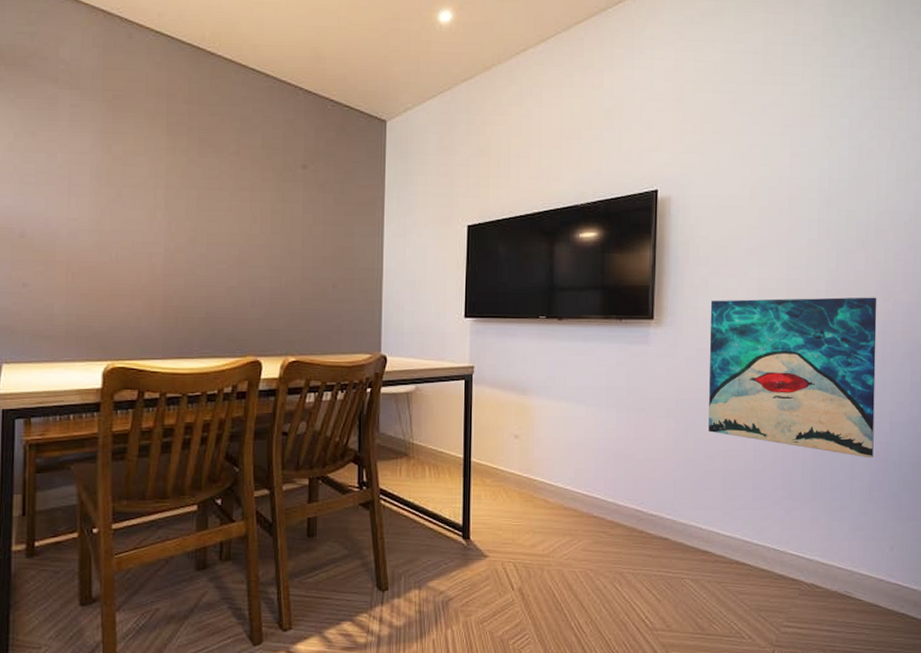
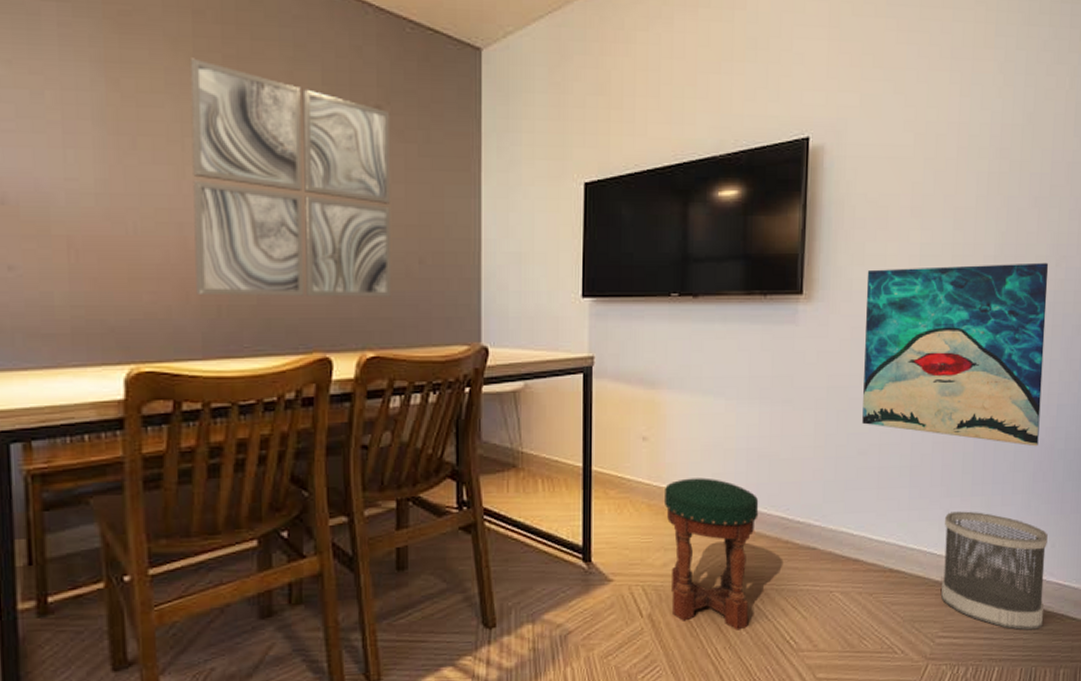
wall art: none [160,129,314,314] -> present [189,58,391,297]
stool: none [532,472,616,607] -> present [663,477,759,631]
wastebasket: none [785,513,886,626] -> present [941,511,1048,630]

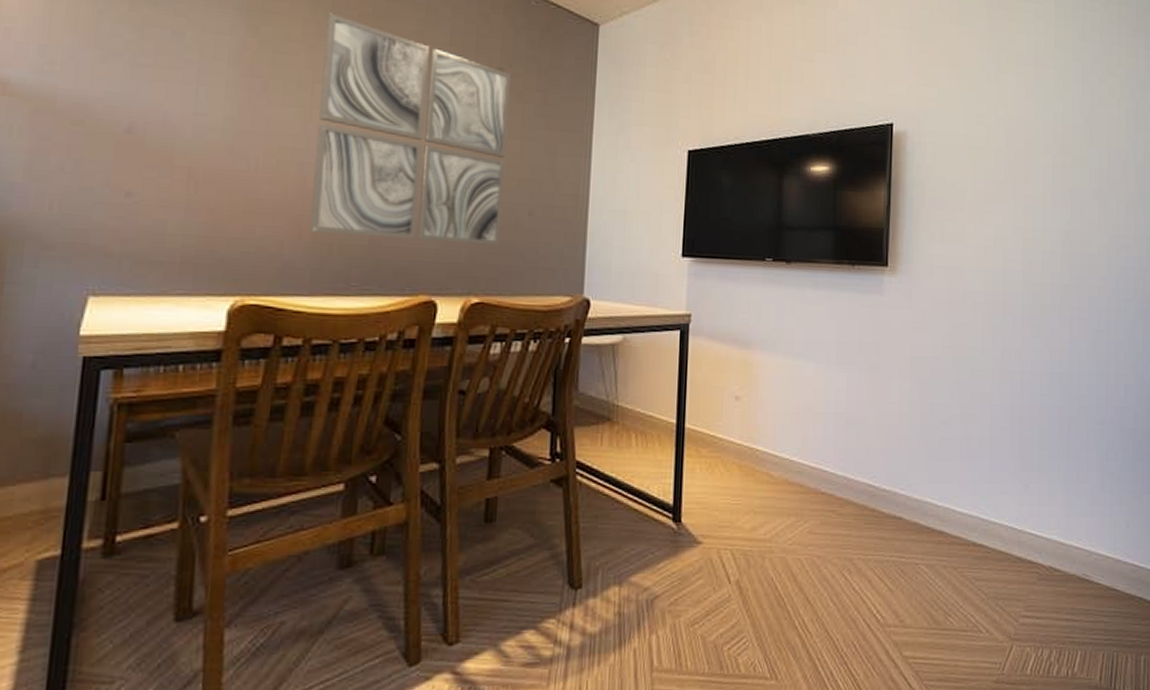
stool: present [663,477,759,631] -> none [754,440,847,602]
wall art: present [862,262,1049,447] -> none [944,247,1110,425]
wastebasket: present [941,511,1048,630] -> none [1023,486,1123,613]

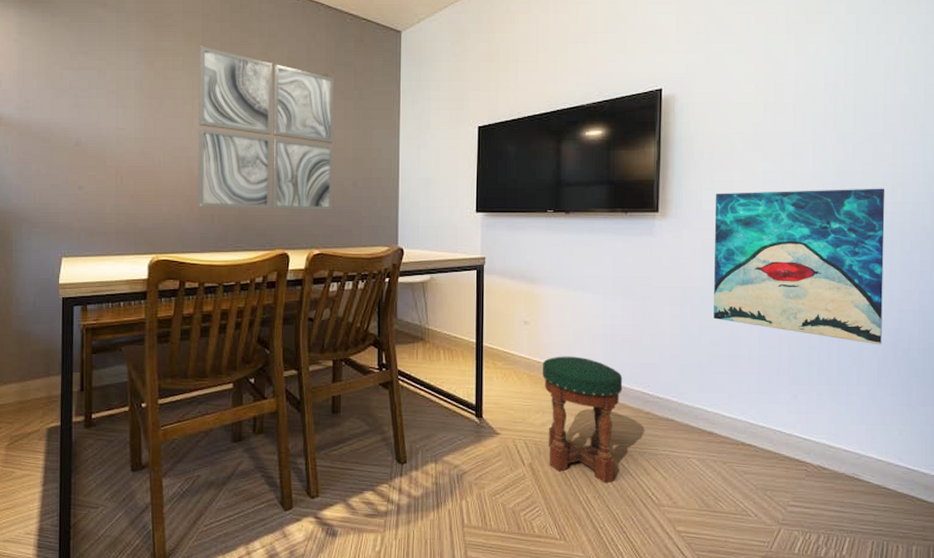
stool: none [754,440,847,602] -> present [542,356,623,483]
wall art: none [944,247,1110,425] -> present [714,188,886,345]

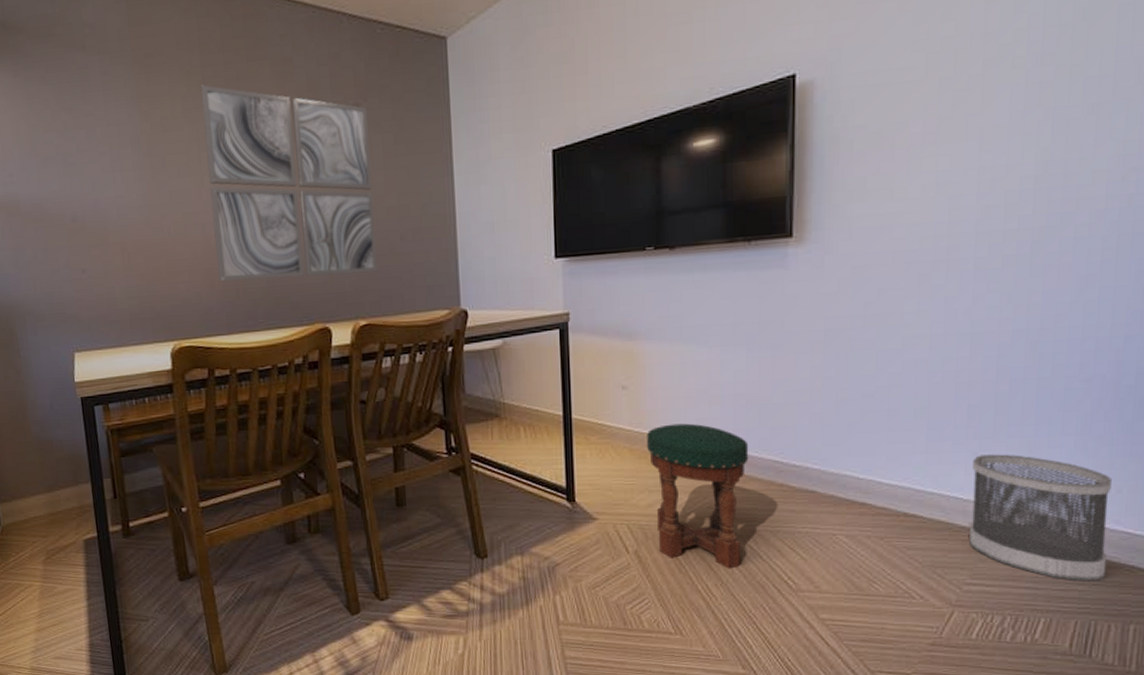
wall art: present [714,188,886,345] -> none [867,177,1112,383]
wastebasket: none [792,397,895,508] -> present [969,454,1112,581]

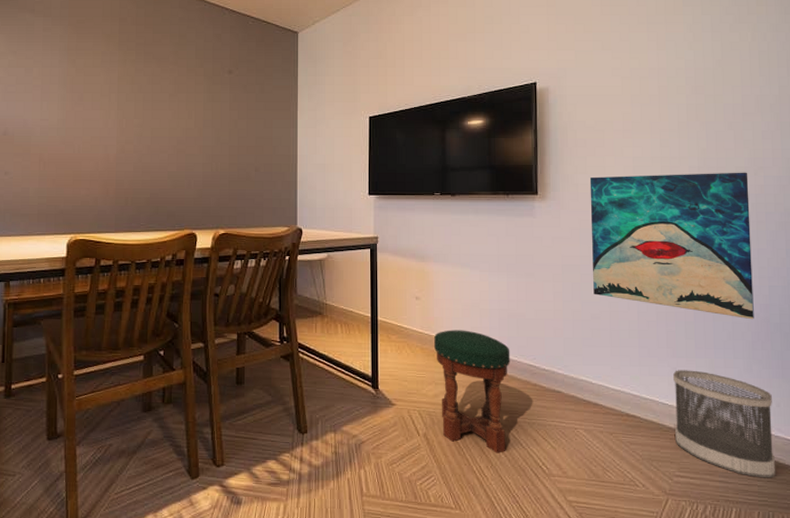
wall art: present [200,84,377,281] -> none [113,46,238,194]
wall art: none [867,177,1112,383] -> present [589,172,754,320]

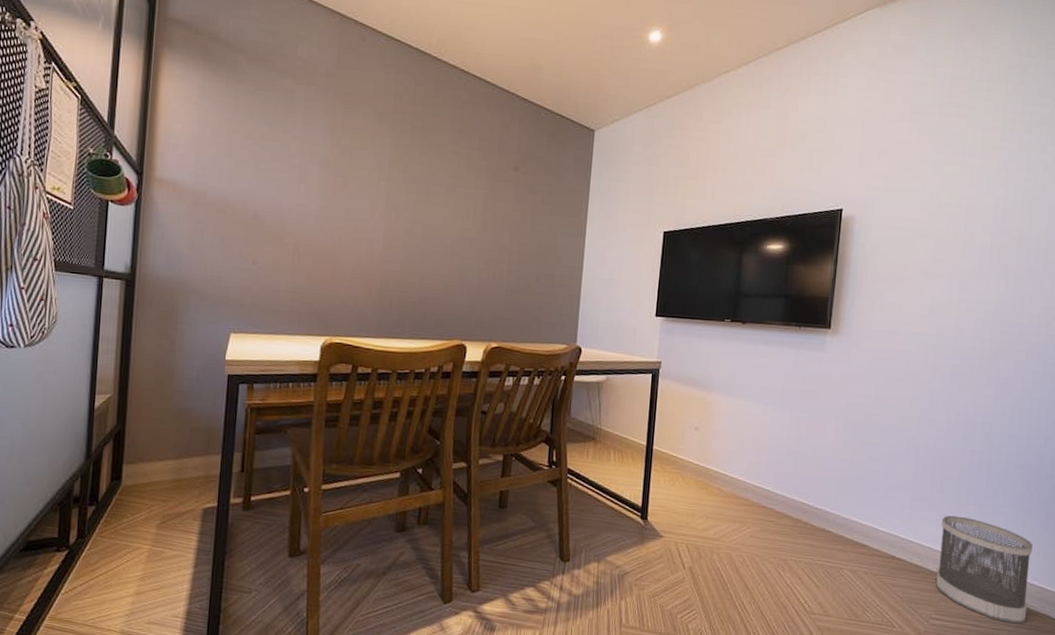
stool: present [433,330,511,453] -> none [708,463,785,590]
wall art: present [589,172,754,320] -> none [875,314,1041,470]

